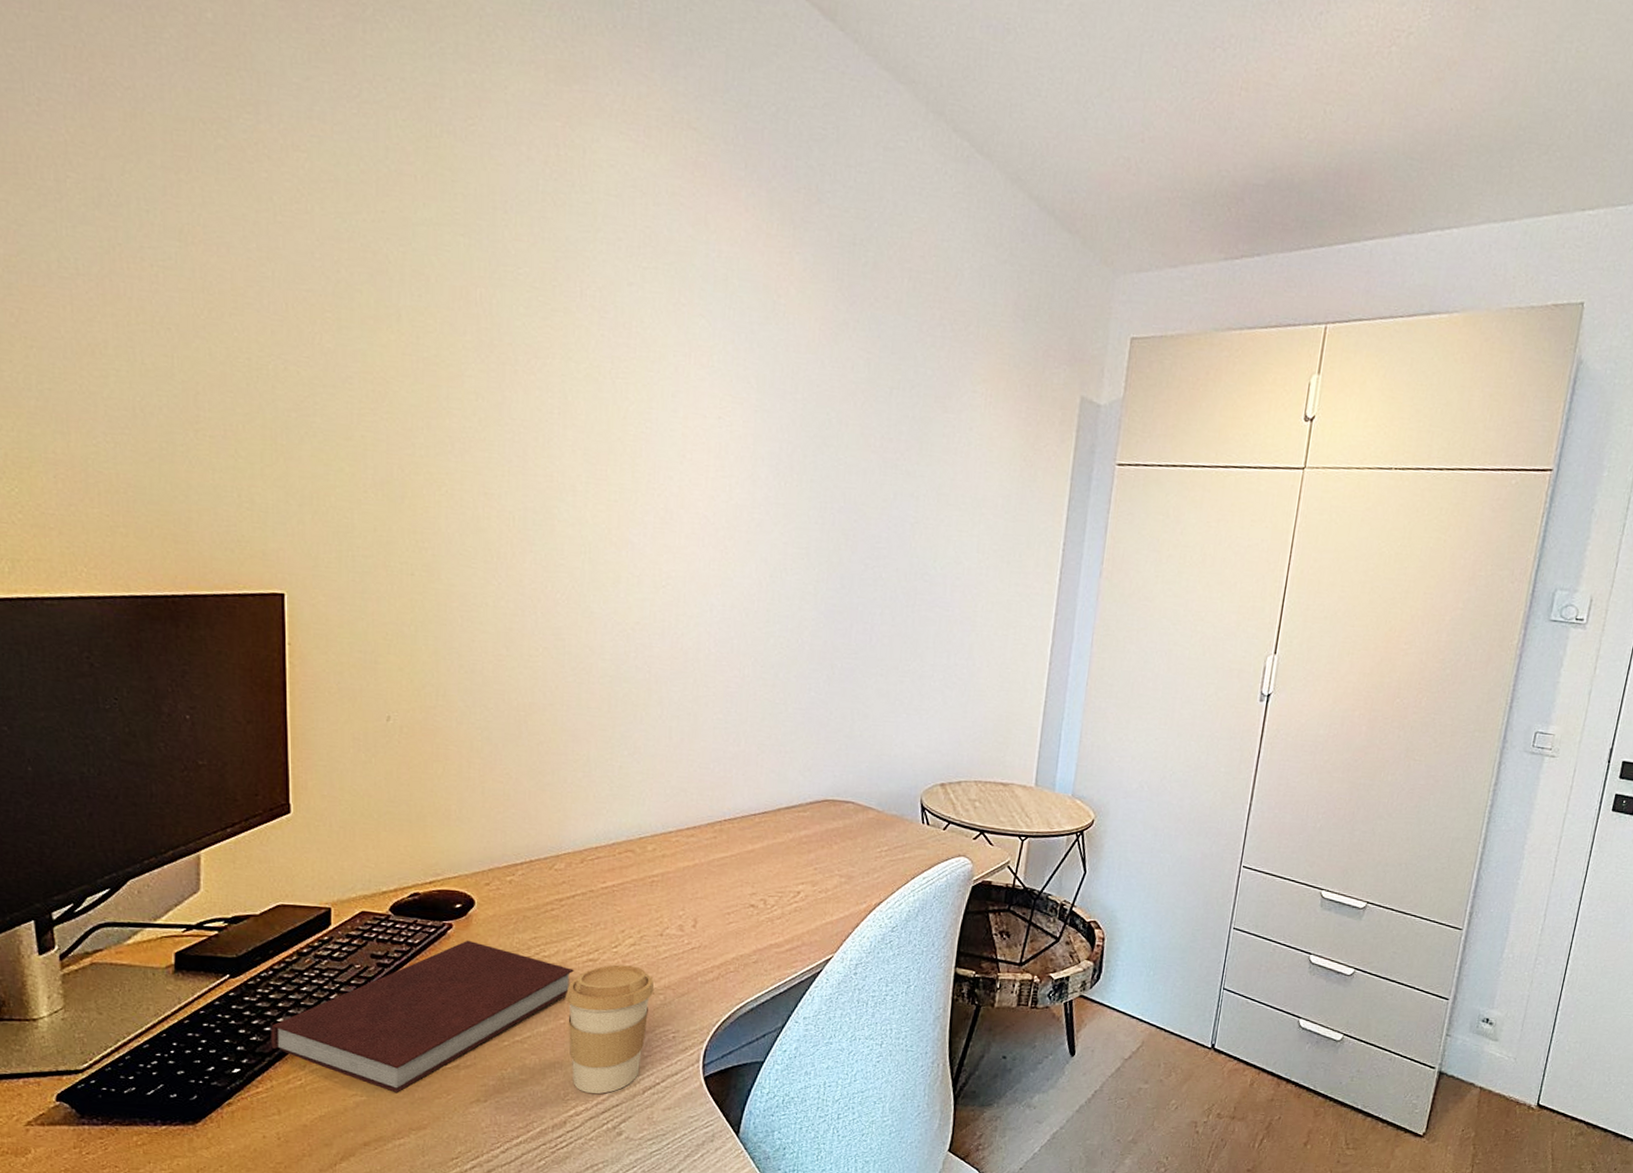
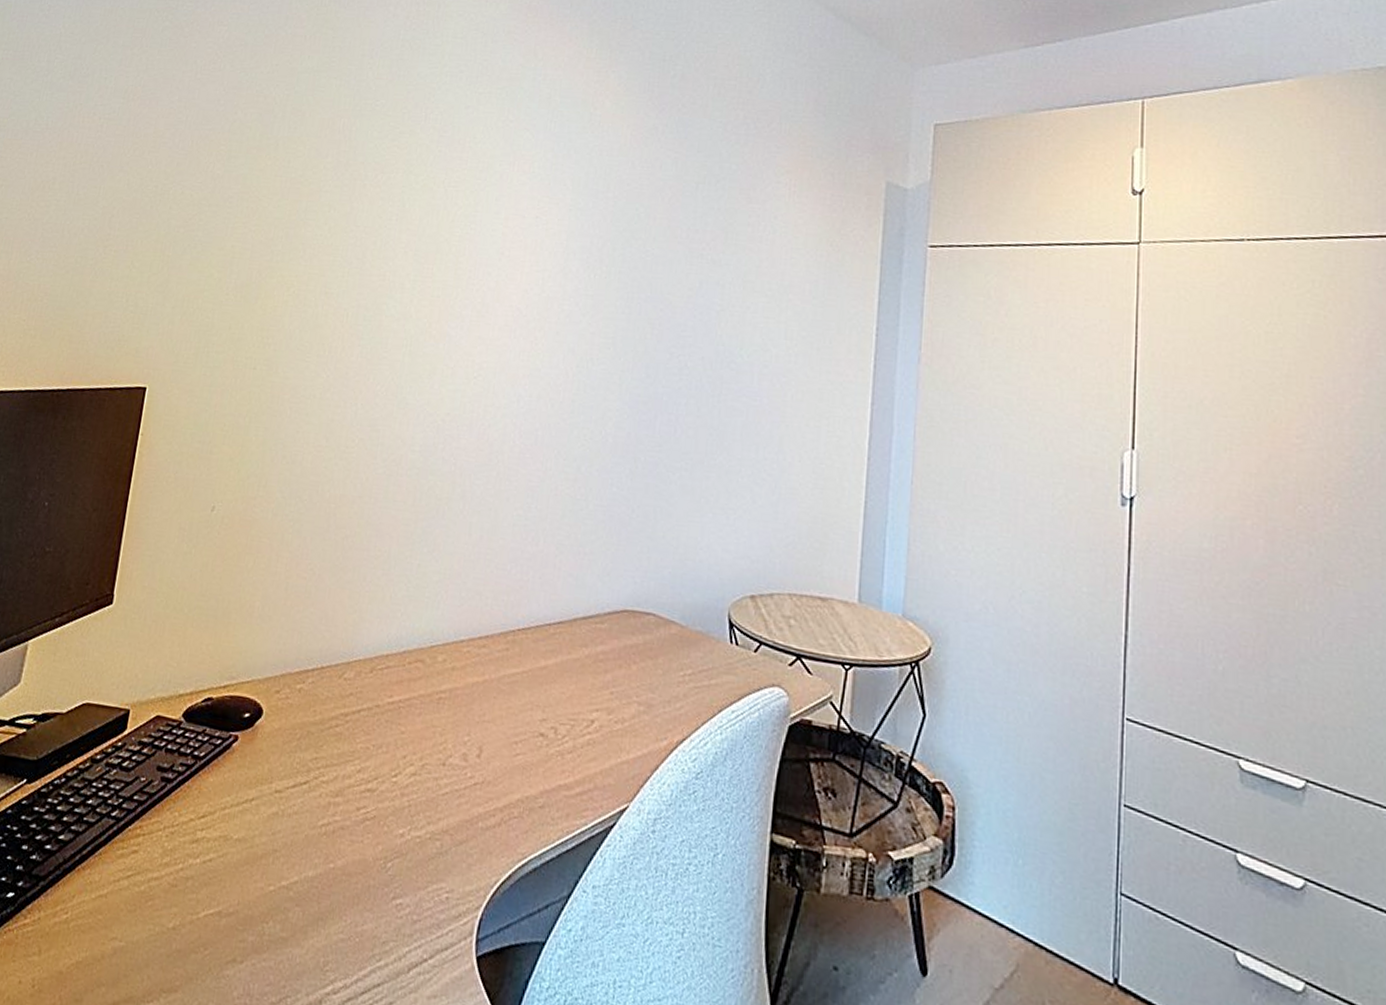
notebook: present [271,940,575,1093] -> none [47,756,352,941]
coffee cup: present [565,964,655,1094] -> none [334,797,432,967]

